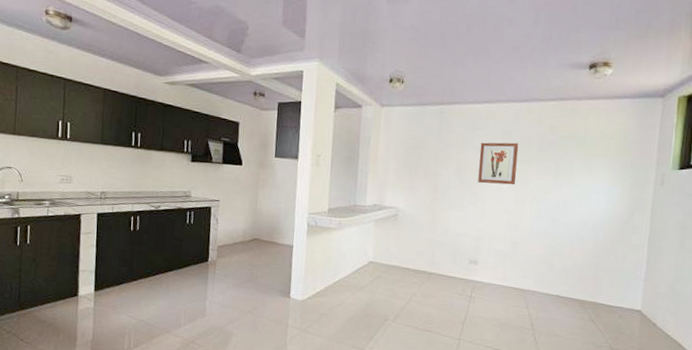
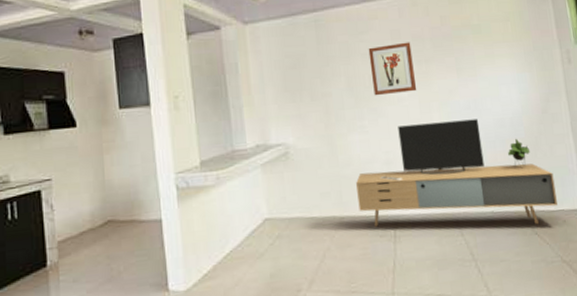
media console: none [445,211,621,314] -> present [356,119,558,227]

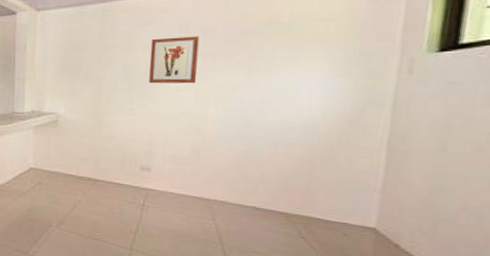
media console: present [356,119,558,227] -> none [113,113,345,230]

